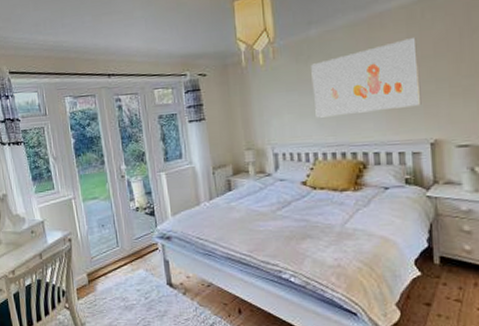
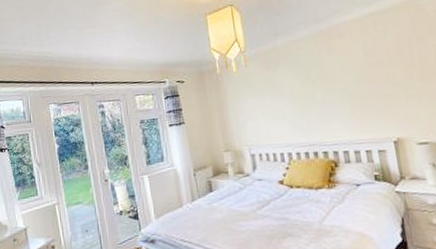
wall art: present [311,38,422,118] -> none [280,47,382,120]

